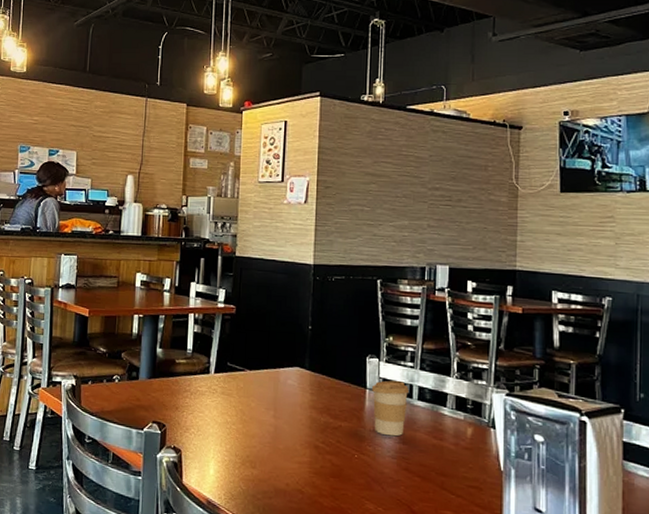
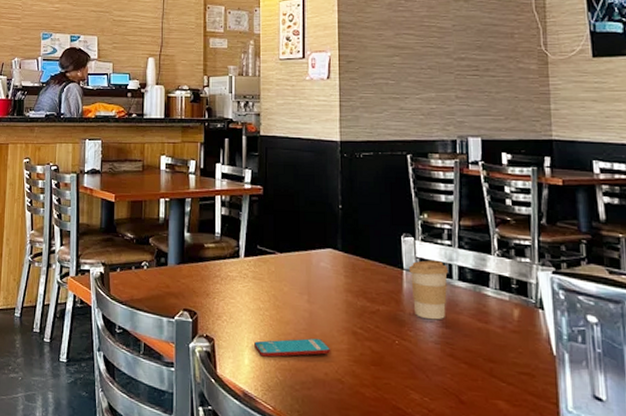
smartphone: none [220,451,294,468] -> present [254,338,331,357]

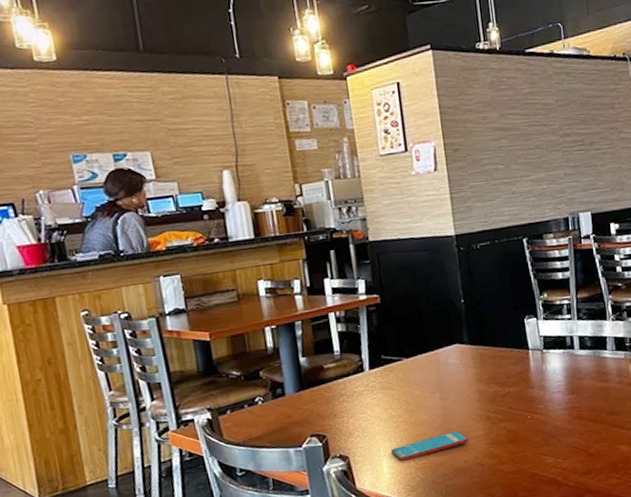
coffee cup: present [409,260,448,320] -> none [534,335,571,391]

